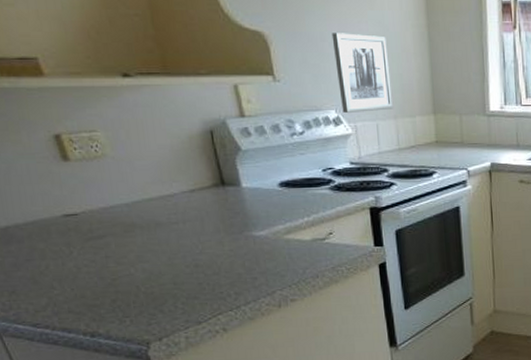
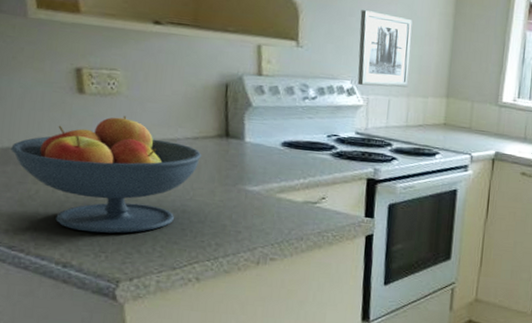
fruit bowl: none [9,177,202,300] -> present [11,115,202,234]

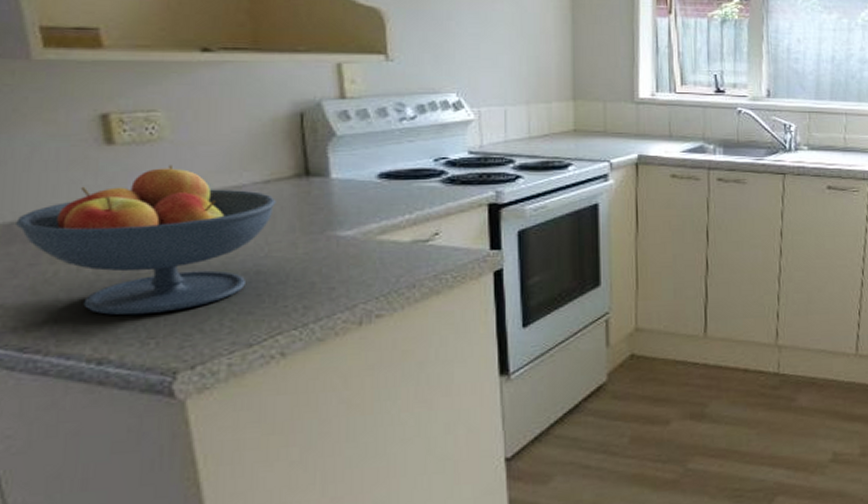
wall art: present [357,10,413,88] -> none [460,12,527,98]

